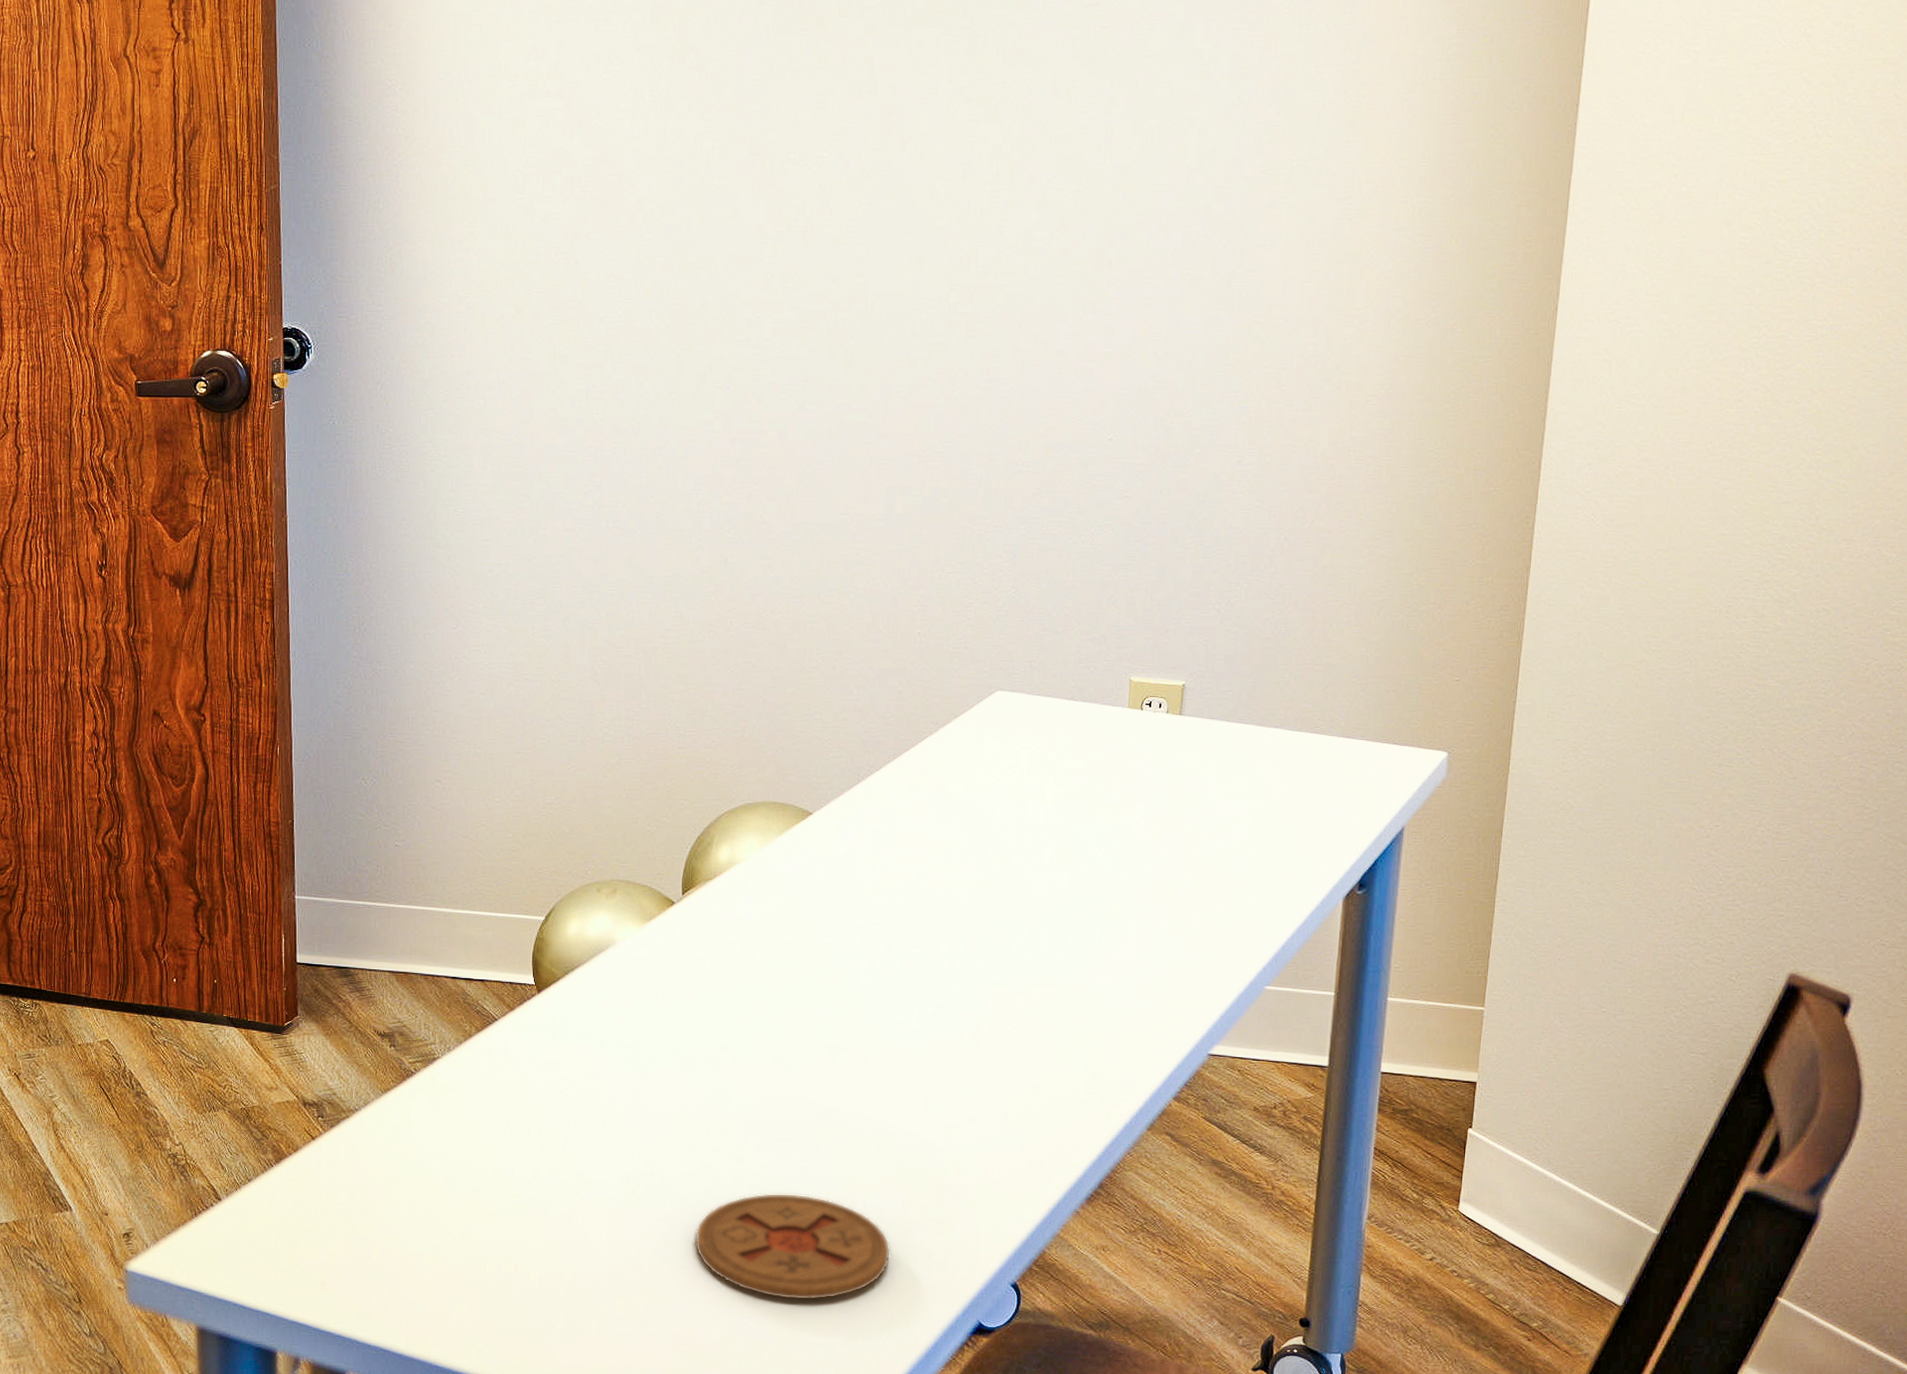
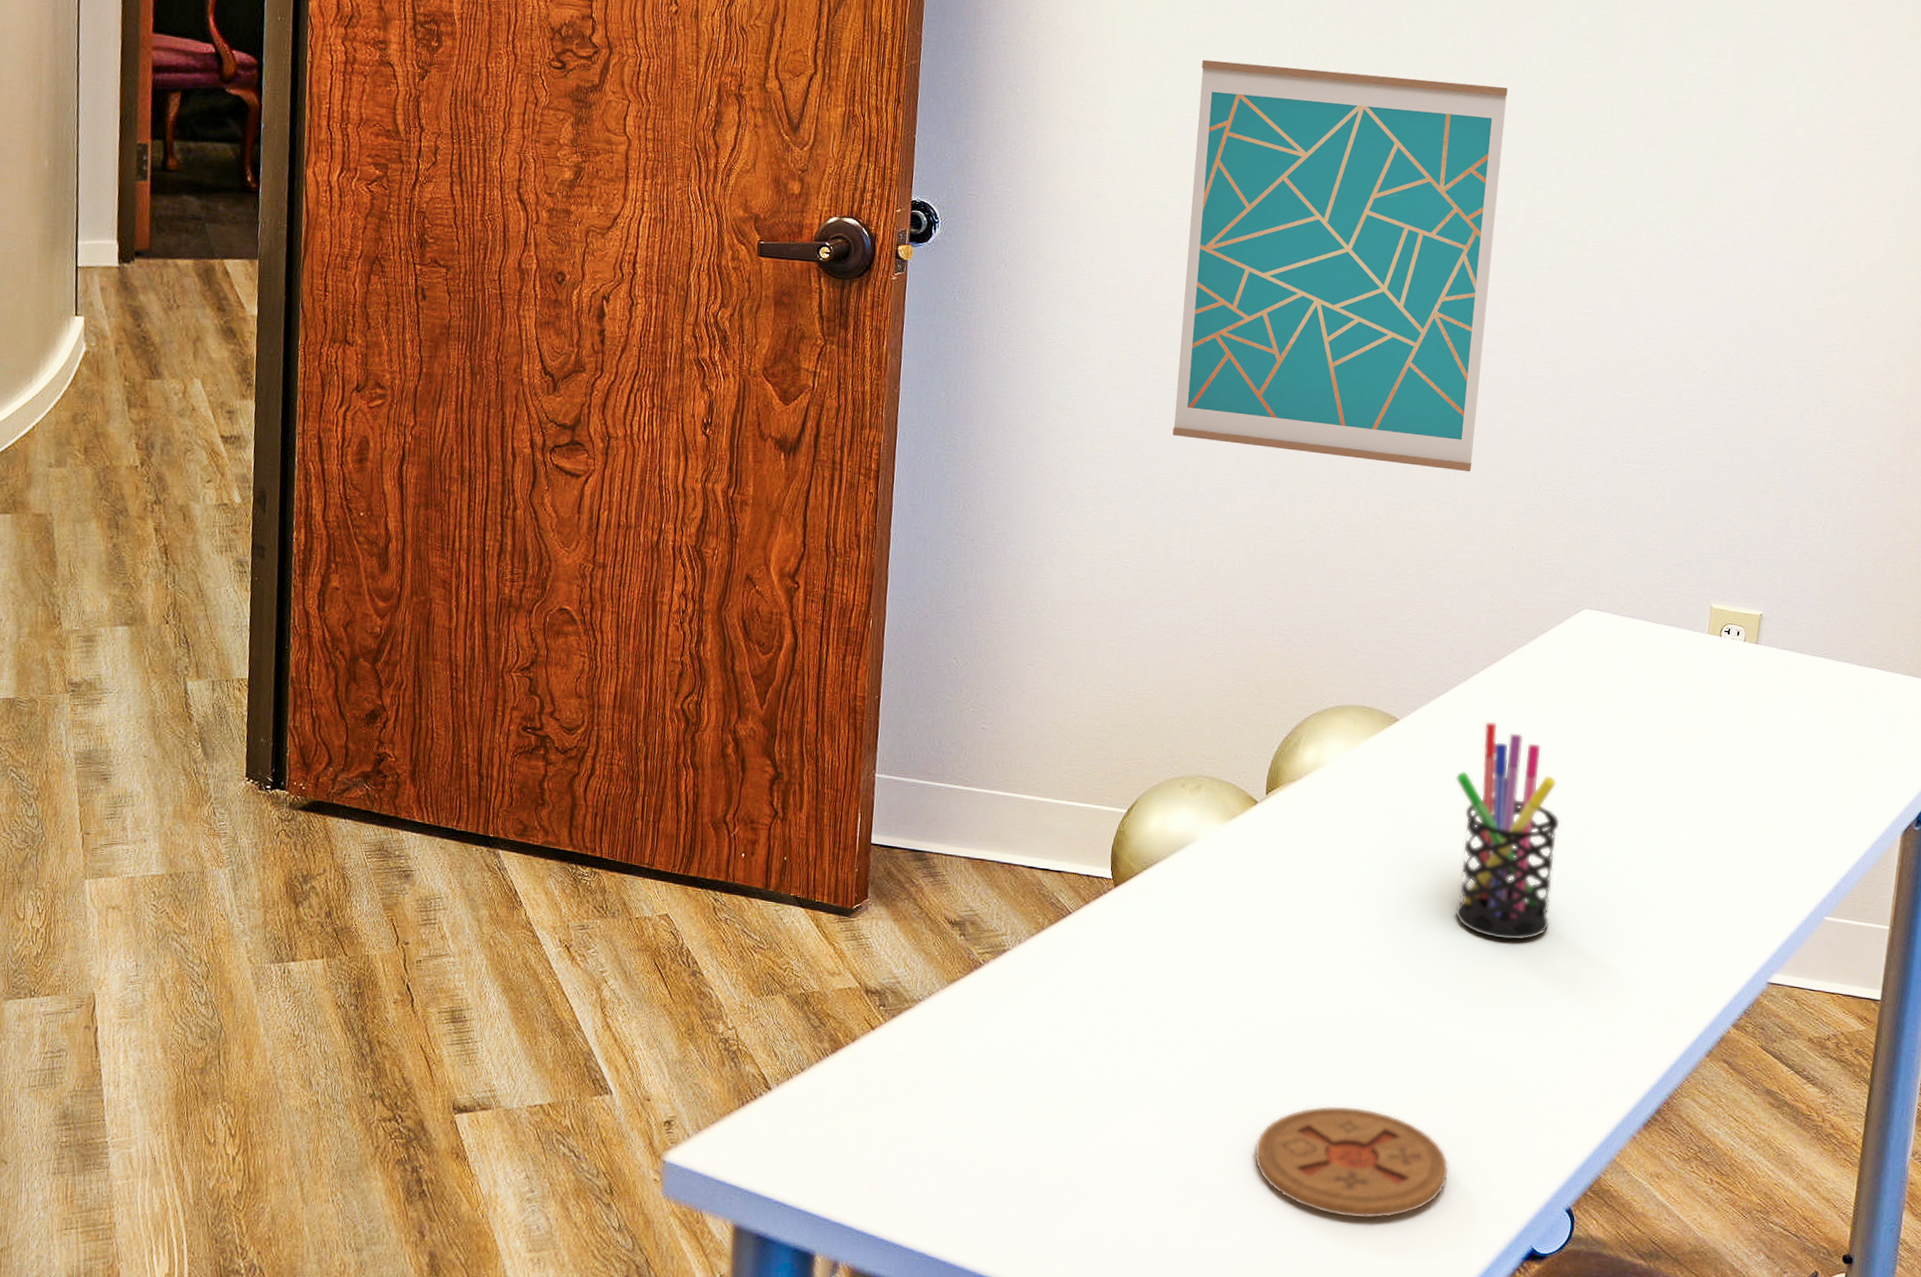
wall art: none [563,158,886,560] -> present [1172,59,1508,472]
pen holder: none [873,809,984,1025] -> present [1455,721,1560,941]

